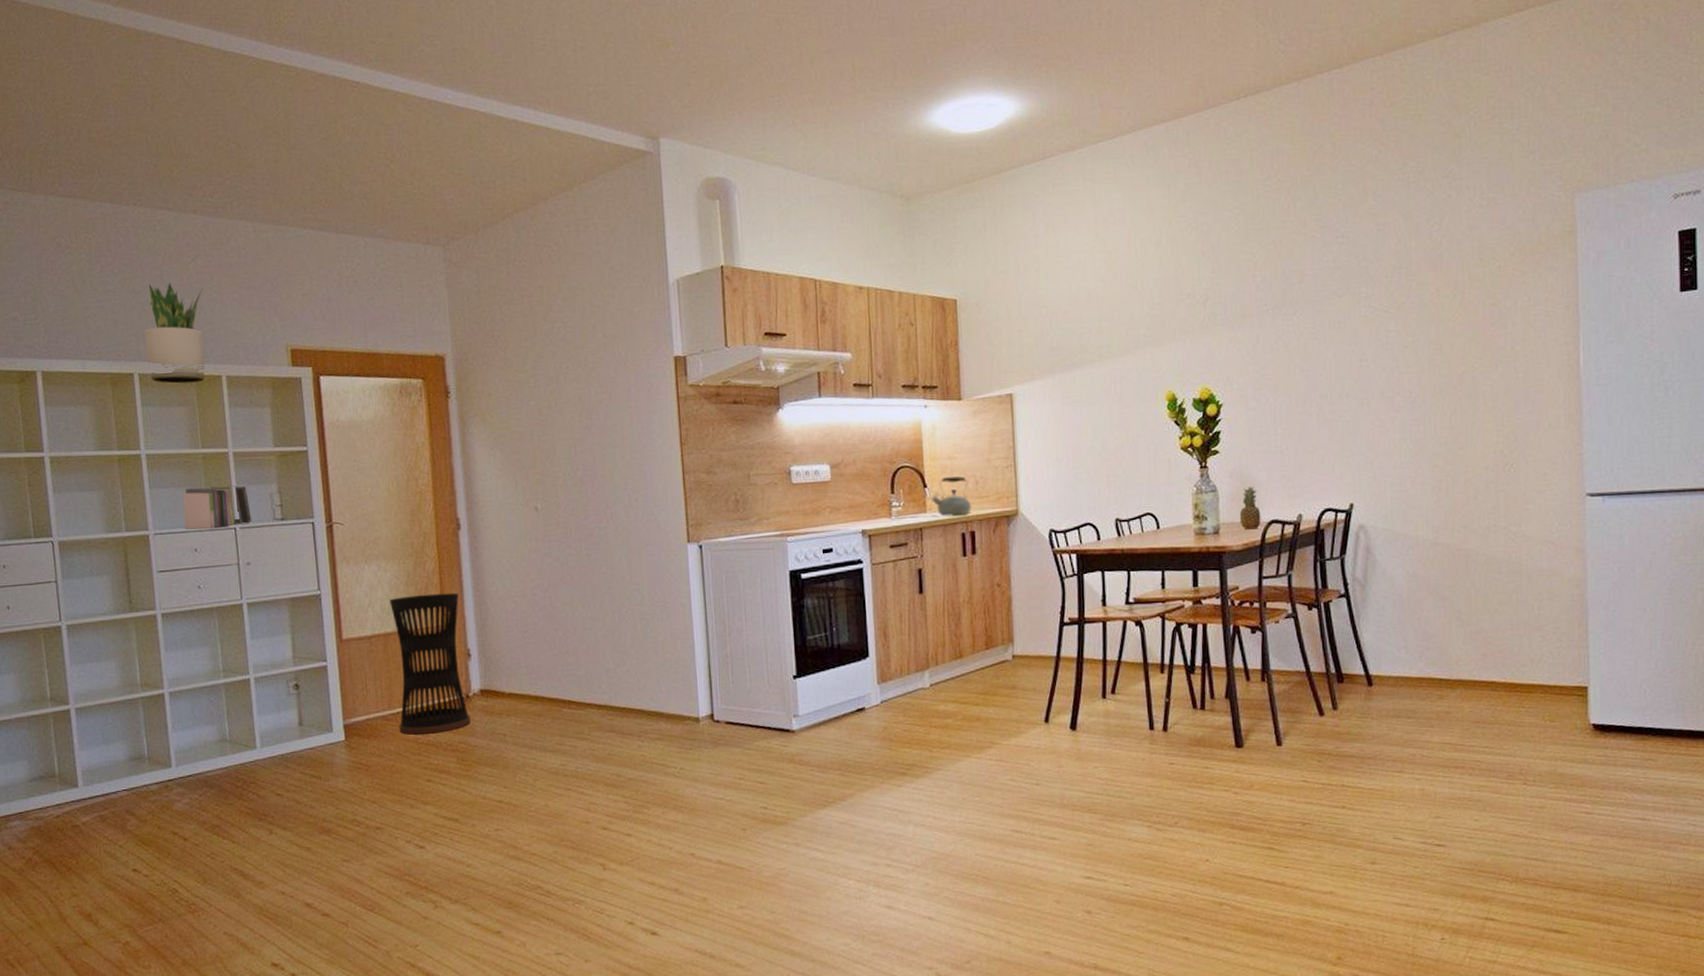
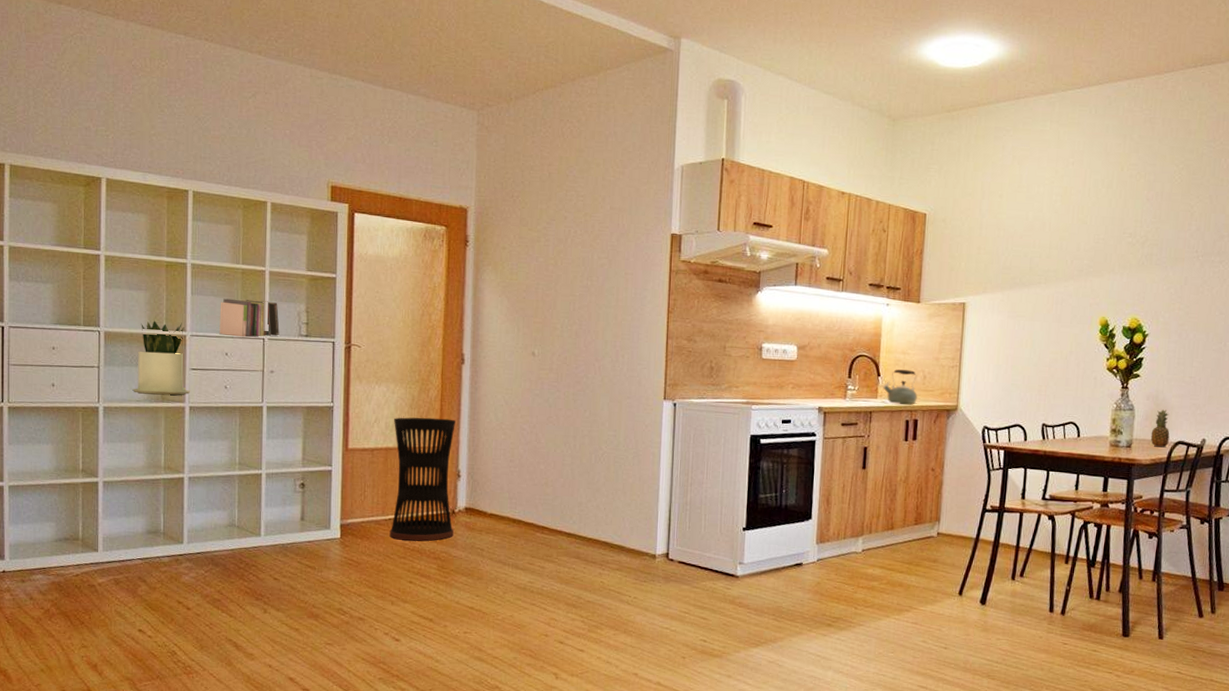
planter: none [96,521,161,606] -> present [132,321,191,396]
planter: present [144,283,205,384] -> none [202,112,259,205]

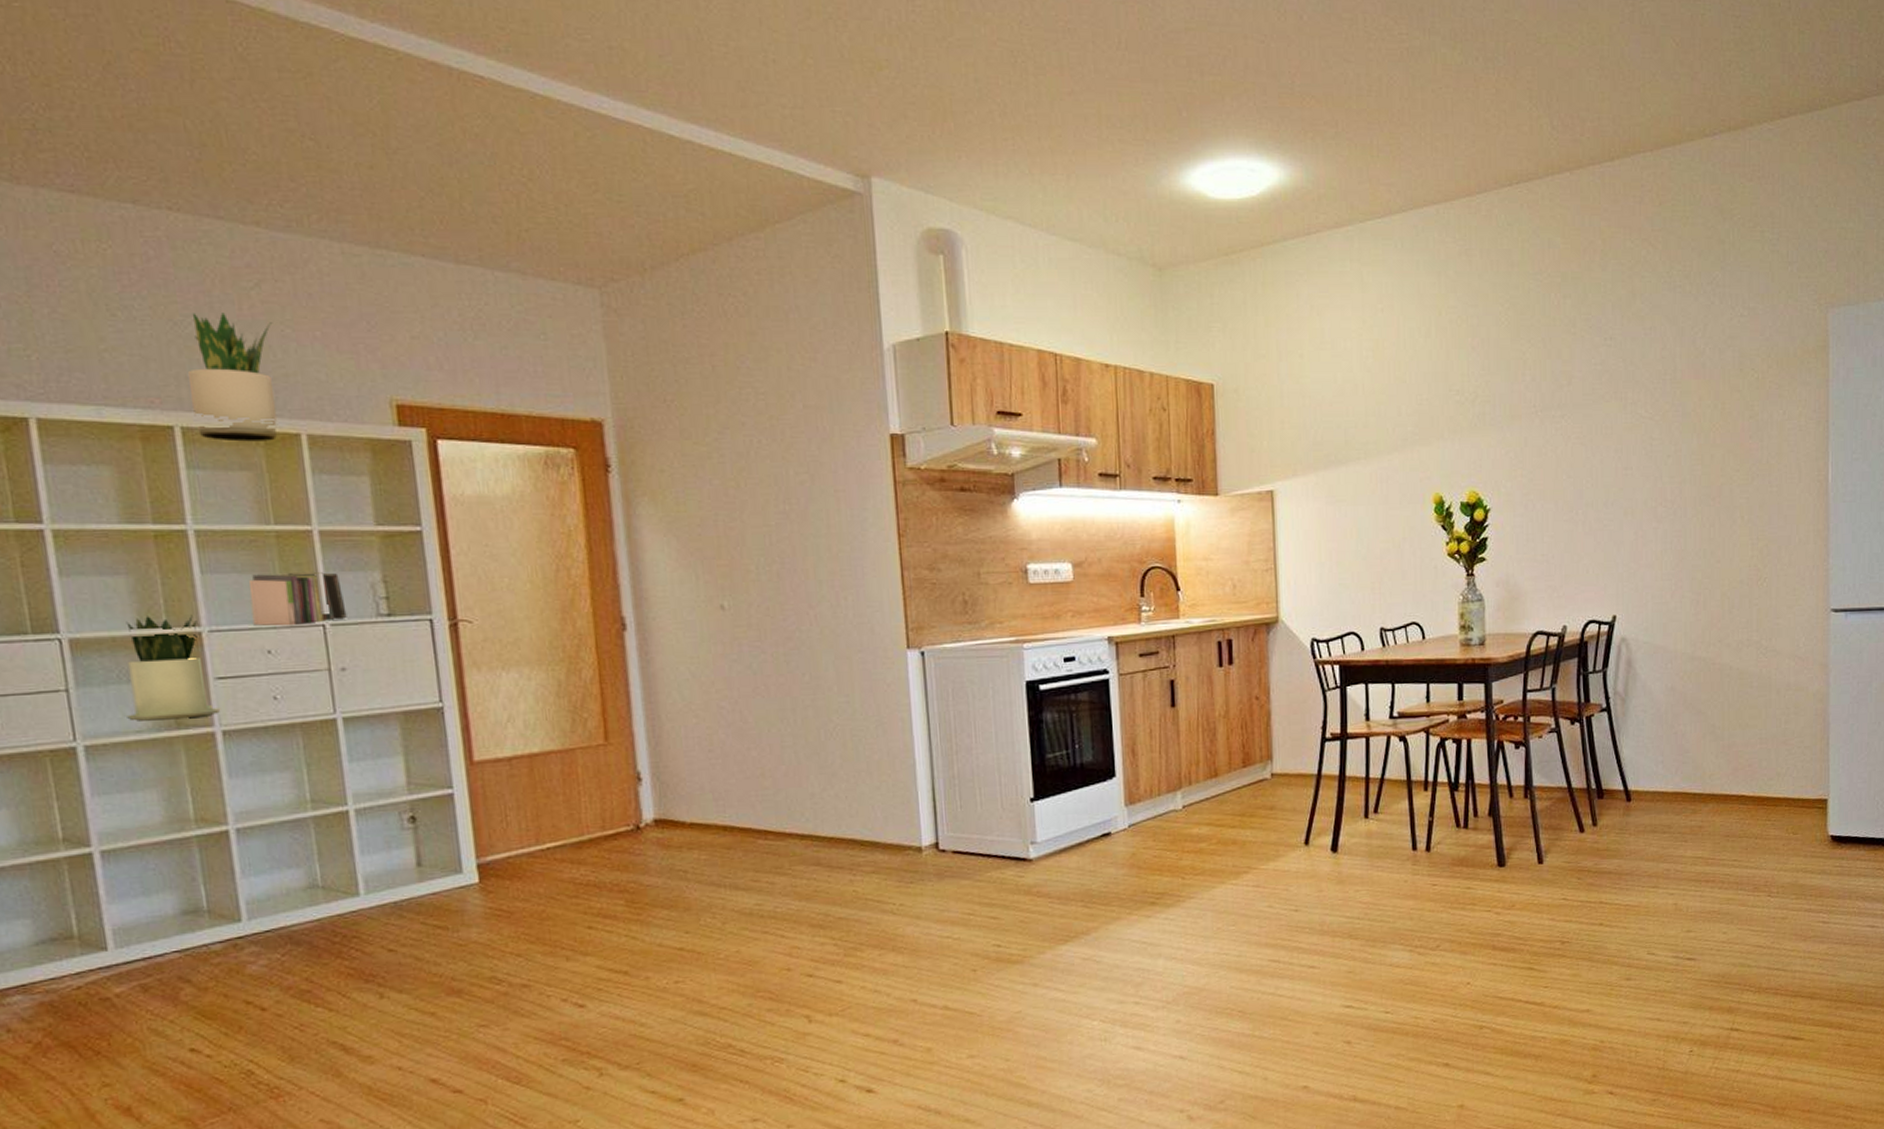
planter: none [202,112,259,205] -> present [187,313,277,442]
umbrella stand: present [389,417,455,541] -> none [535,705,642,874]
kettle: present [882,369,918,406] -> none [1184,579,1228,624]
fruit: present [1150,409,1170,448] -> none [1505,596,1527,641]

